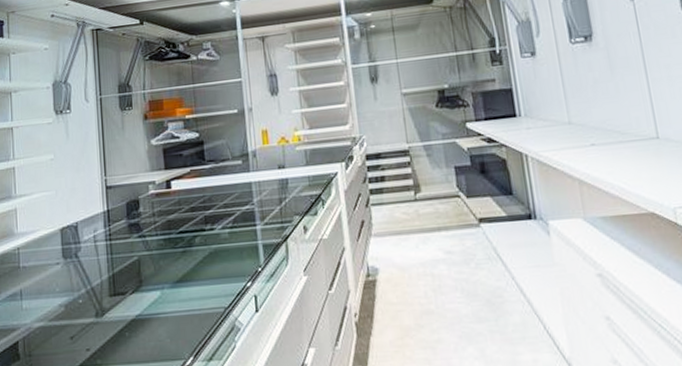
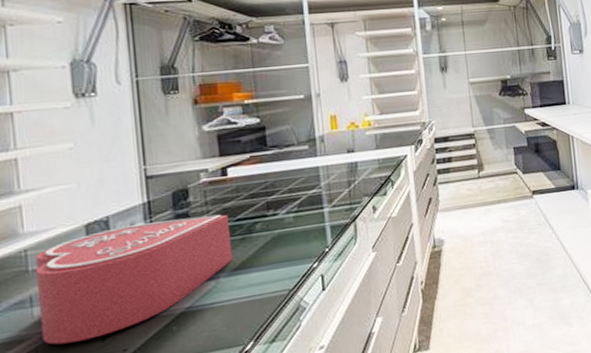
jewelry box: none [24,226,176,337] -> present [35,214,233,345]

